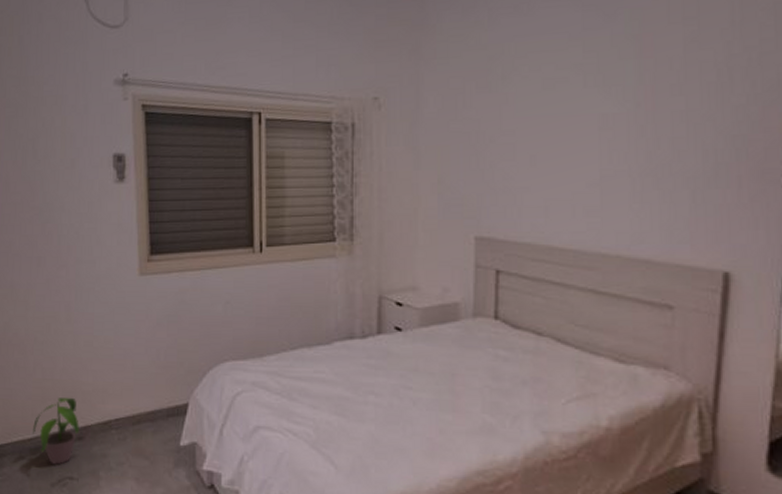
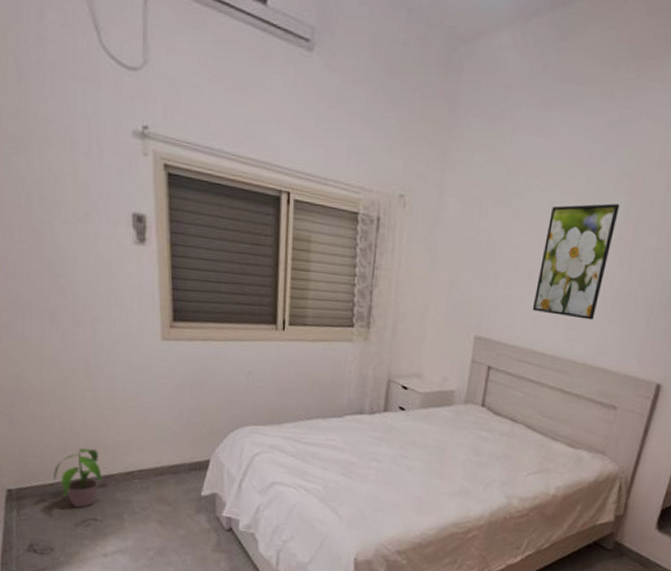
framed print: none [540,70,629,203] -> present [532,203,620,320]

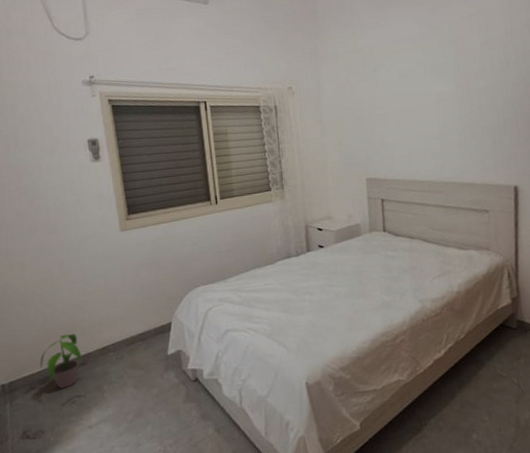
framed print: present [532,203,620,320] -> none [402,63,453,151]

